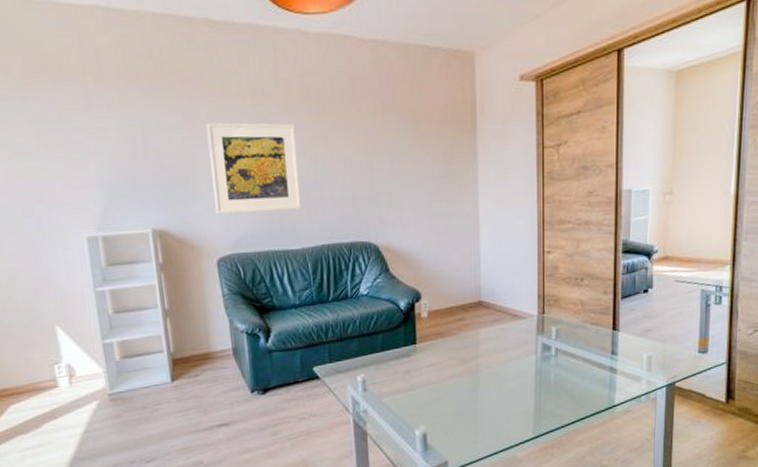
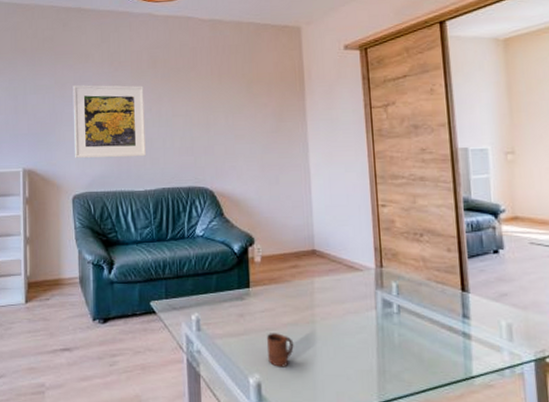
cup: none [432,385,459,417] -> present [266,333,294,367]

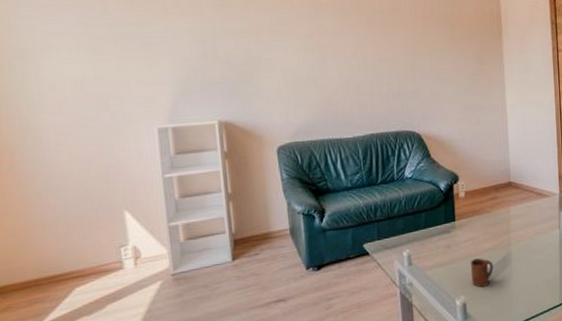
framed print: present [72,85,146,158] -> none [269,28,353,107]

